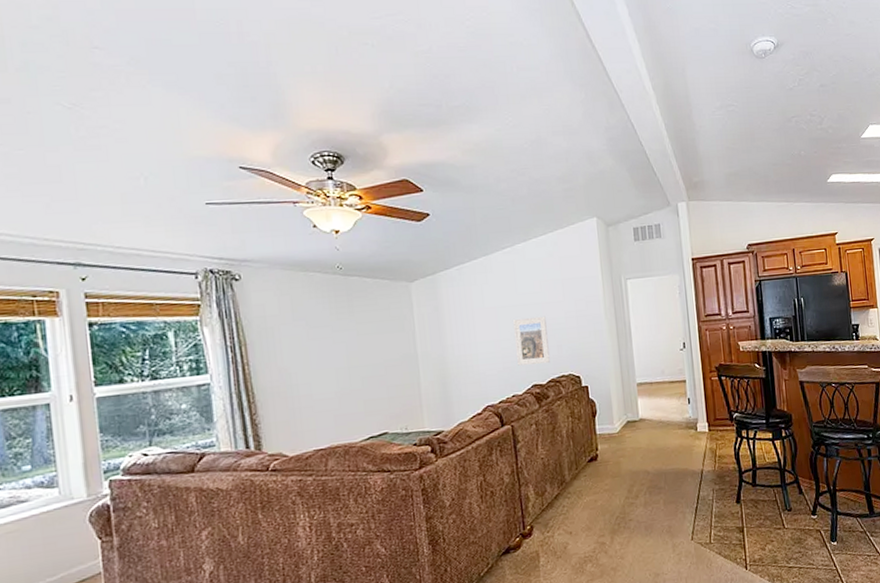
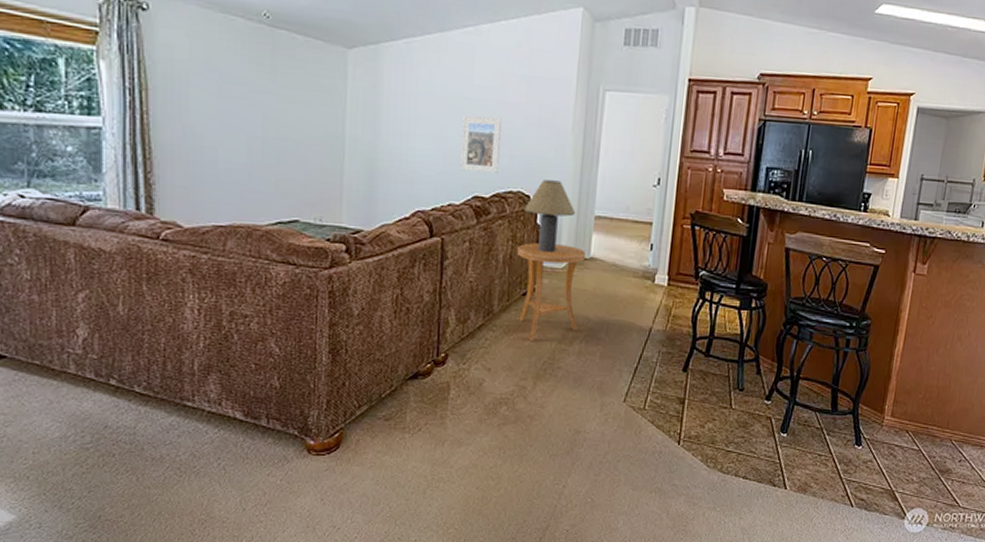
table lamp: none [576,359,621,422] -> present [523,180,576,254]
side table: none [577,412,640,502] -> present [517,243,585,342]

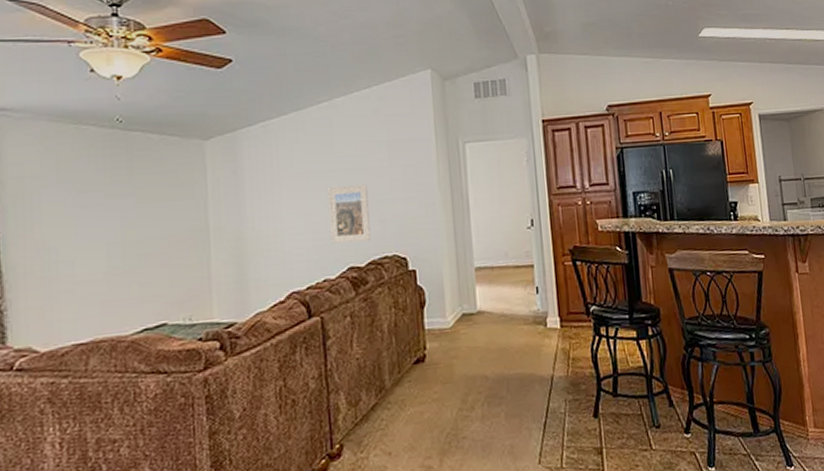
side table: present [517,243,585,342] -> none [401,302,477,414]
table lamp: present [523,180,576,254] -> none [401,238,455,315]

